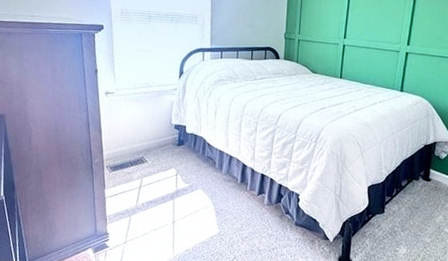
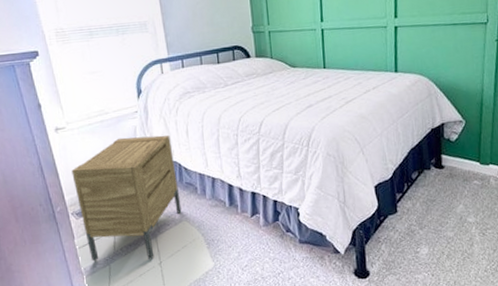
nightstand: none [112,109,201,218] -> present [71,135,182,262]

